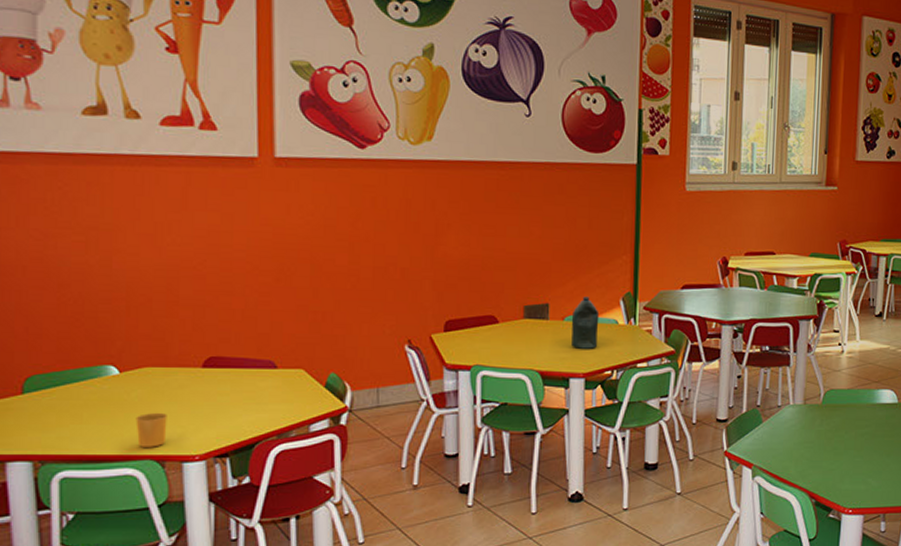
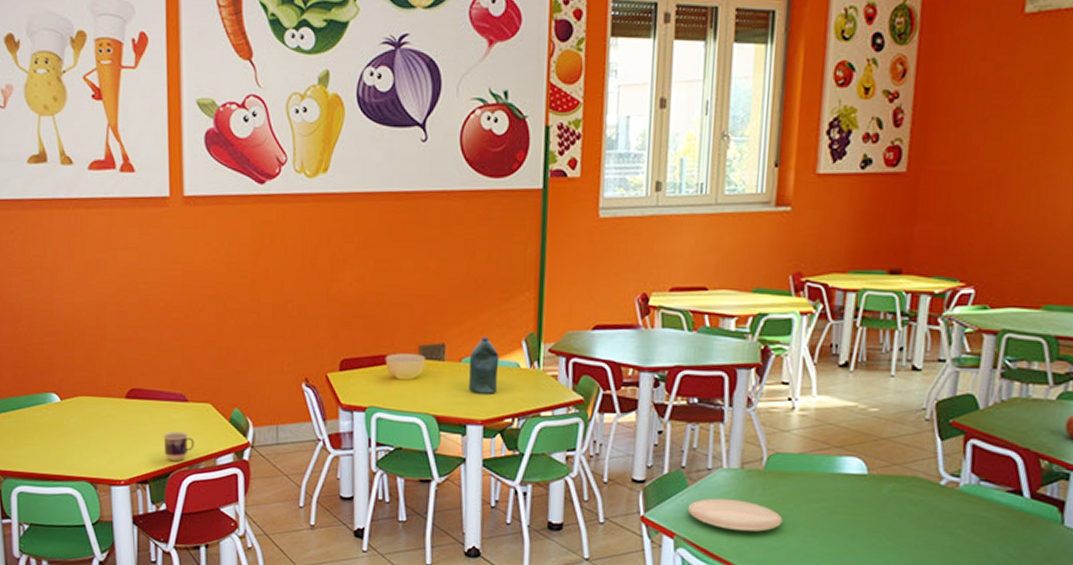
cup: present [135,412,167,447] -> none [73,438,98,470]
cup: none [247,400,284,432] -> present [163,431,194,462]
bowl: none [490,312,531,339] -> present [385,352,427,381]
plate: none [762,431,837,458] -> present [687,498,783,532]

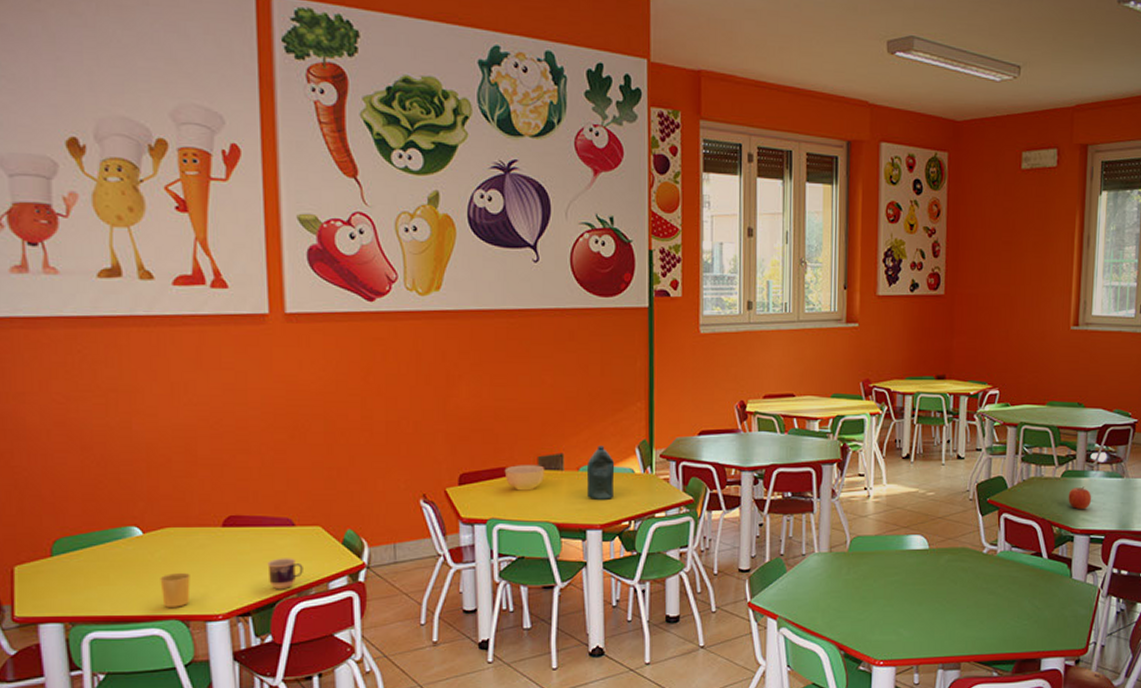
cup: none [73,438,98,470] -> present [160,572,191,608]
plate: present [687,498,783,532] -> none [787,580,865,608]

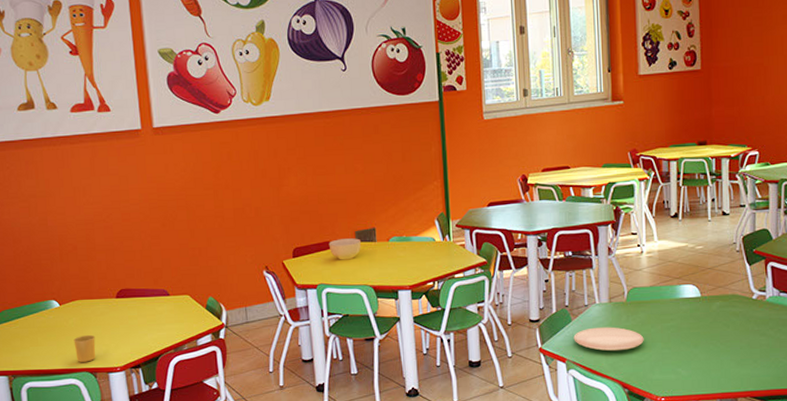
cup: present [267,558,303,590] -> none [151,321,178,347]
bottle: present [586,445,615,501] -> none [395,219,419,266]
plate: none [787,580,865,608] -> present [573,327,644,352]

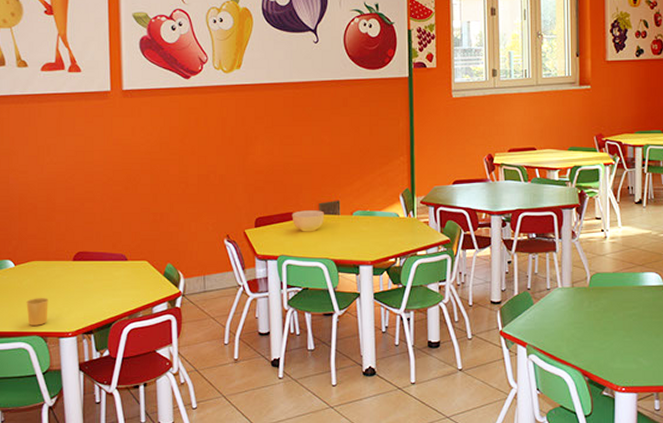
plate: present [573,327,644,352] -> none [535,312,606,338]

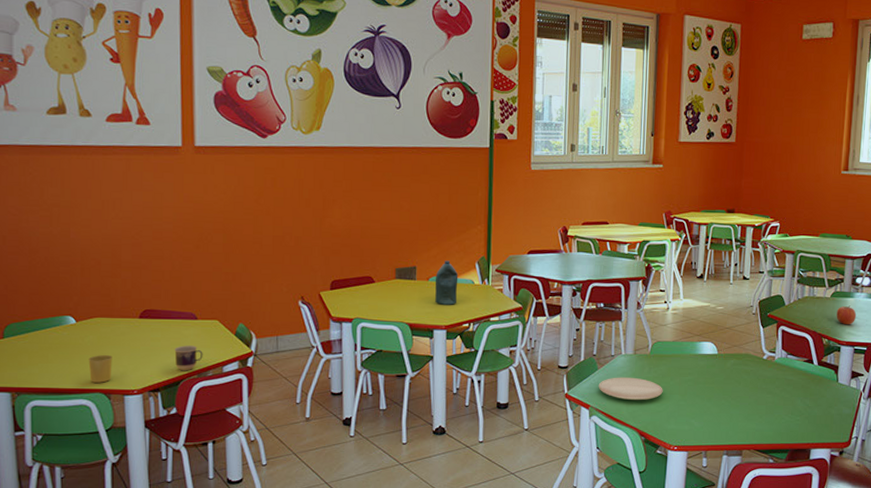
cup: none [106,287,133,313] -> present [174,345,203,371]
bowl: present [292,209,325,232] -> none [368,274,401,296]
bottle: none [359,194,383,241] -> present [435,260,459,306]
plate: none [535,312,606,338] -> present [598,377,663,401]

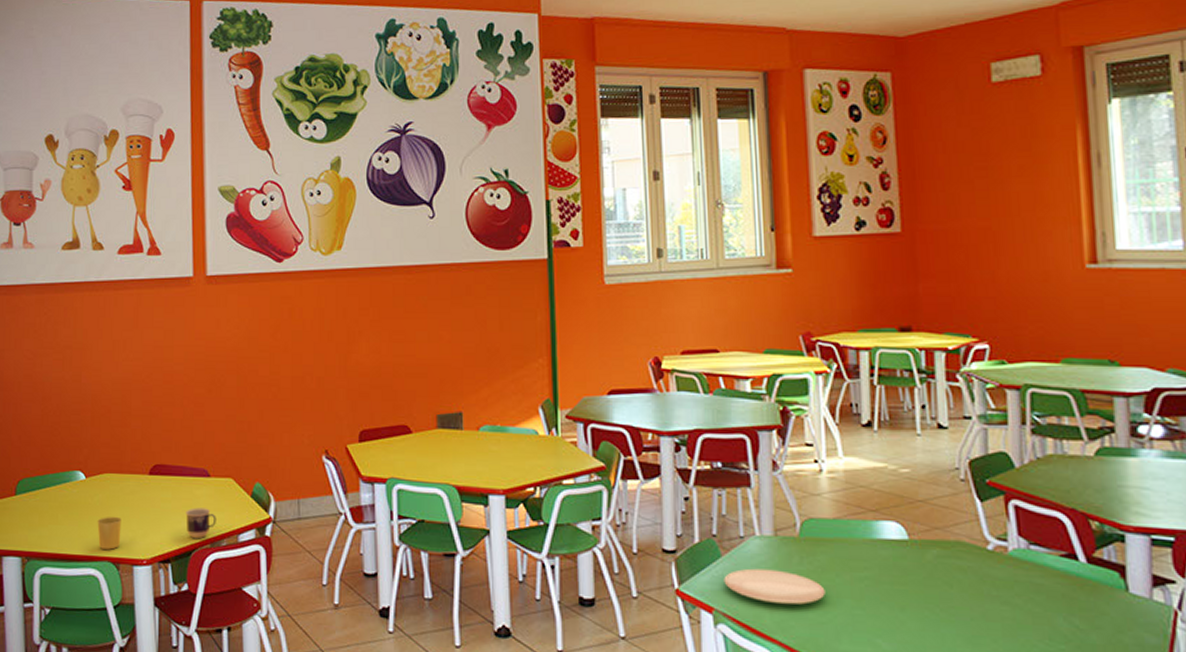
bottle: present [435,260,459,306] -> none [487,404,517,464]
fruit: present [836,305,857,325] -> none [1109,469,1148,501]

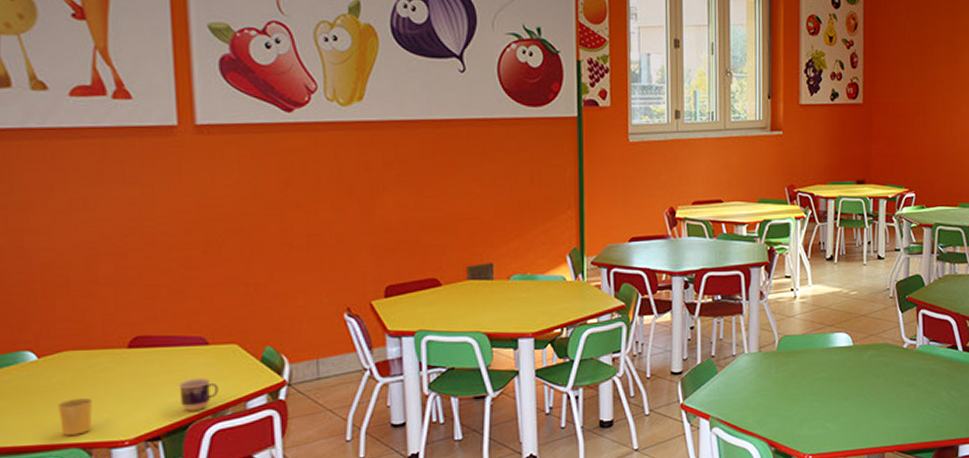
plate: present [724,568,826,605] -> none [719,379,794,406]

